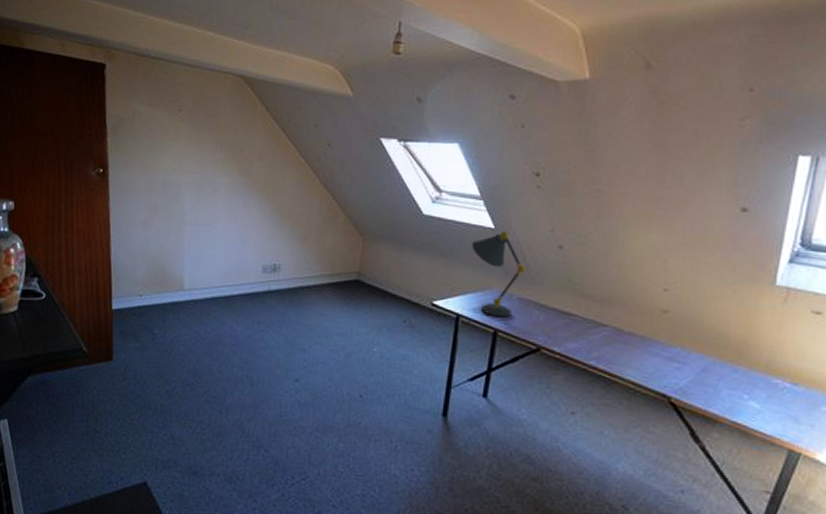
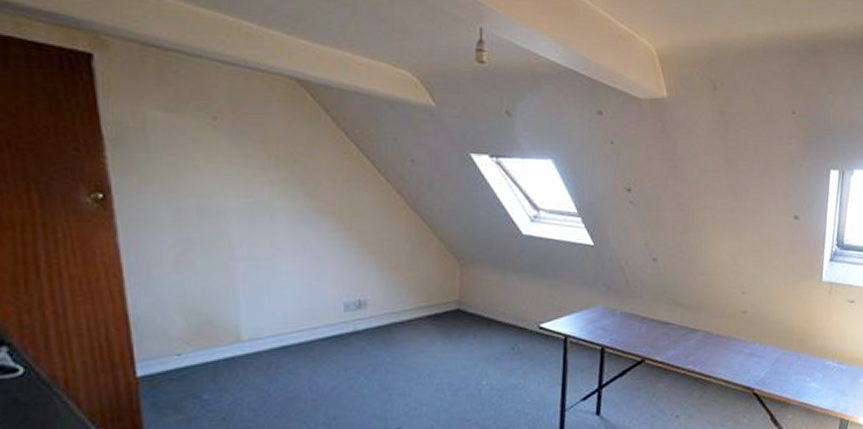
desk lamp: present [472,231,526,317] -> none [573,247,626,334]

